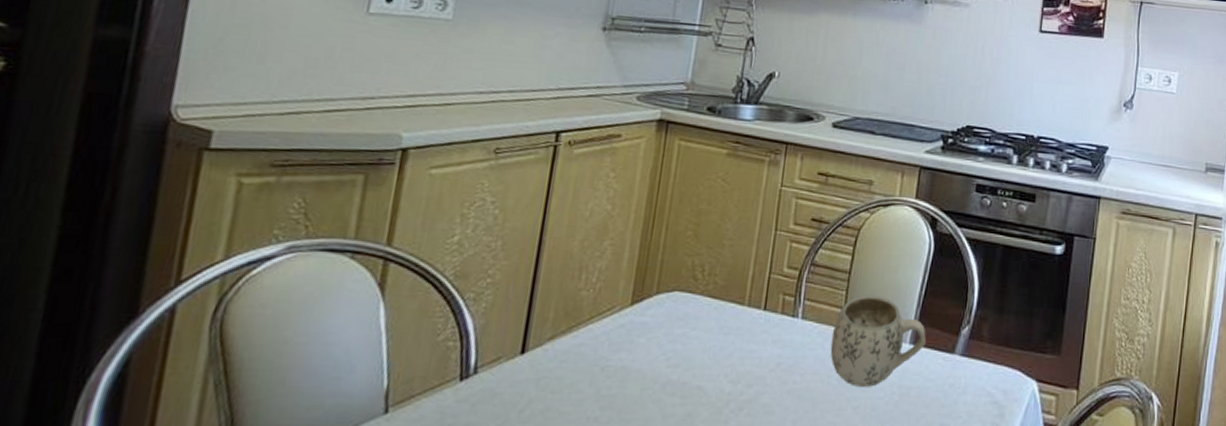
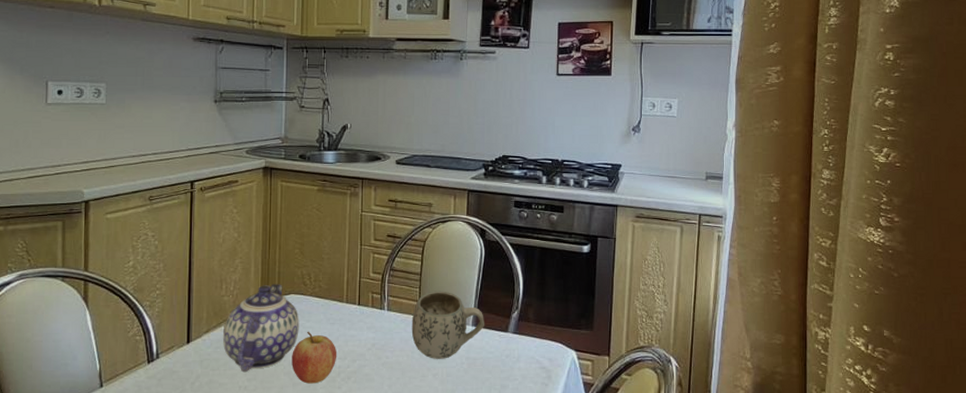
teapot: none [571,276,683,398] -> present [222,284,299,373]
fruit: none [664,342,729,416] -> present [292,331,337,384]

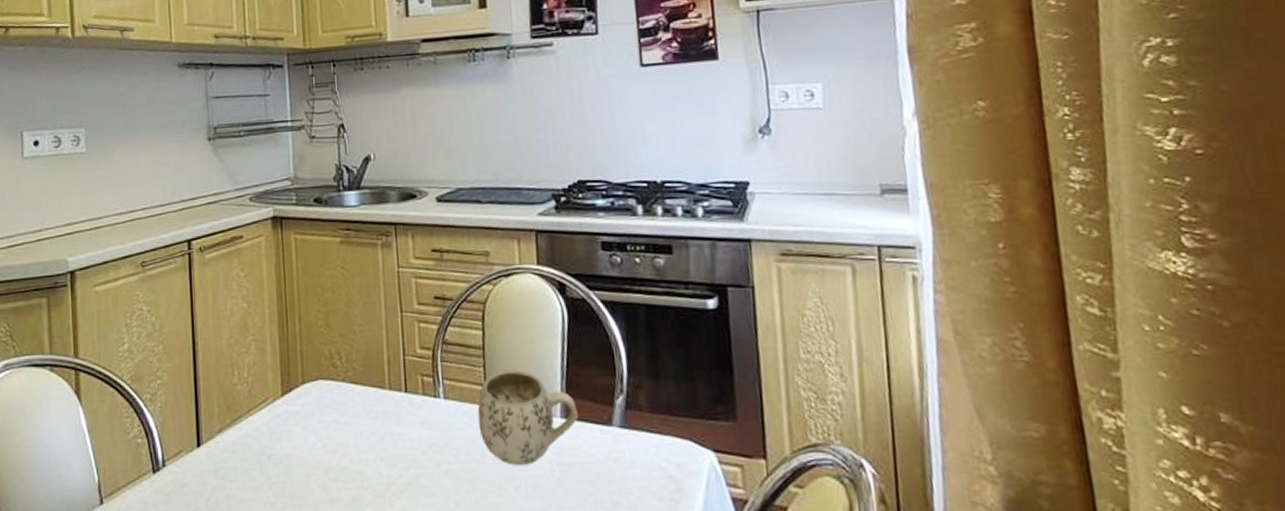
teapot: present [222,284,299,373] -> none [238,367,333,485]
fruit: present [292,331,337,384] -> none [326,428,384,500]

